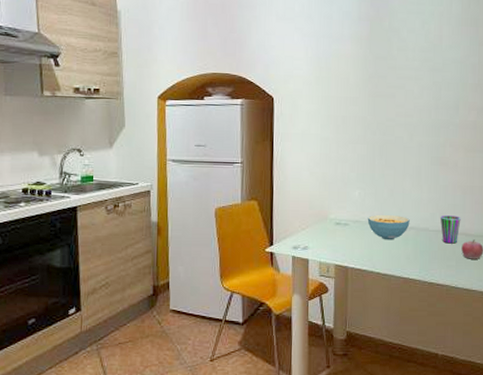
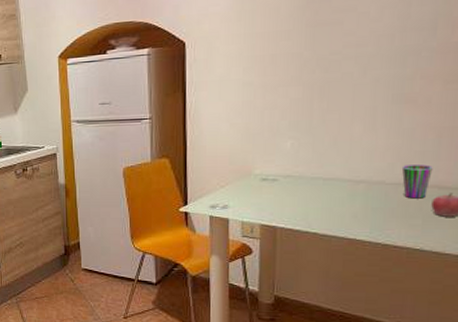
cereal bowl: present [367,214,410,240] -> none [302,166,359,197]

